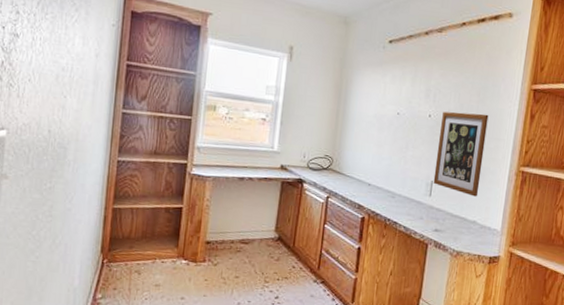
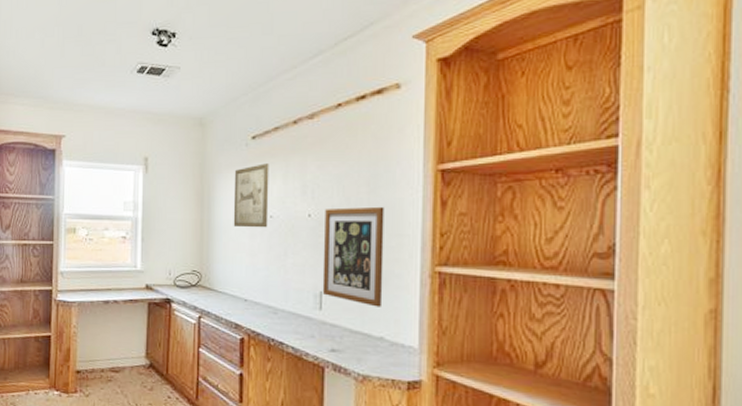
wall art: none [365,66,402,123] -> present [233,163,269,228]

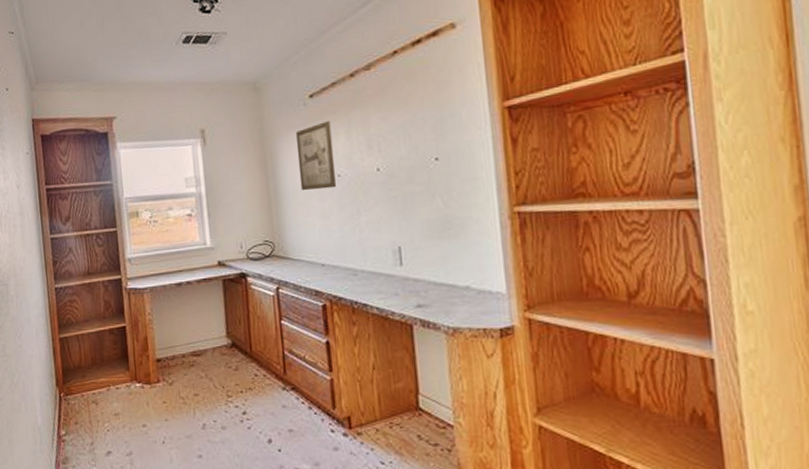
wall art: present [322,206,384,307] -> none [394,151,465,256]

